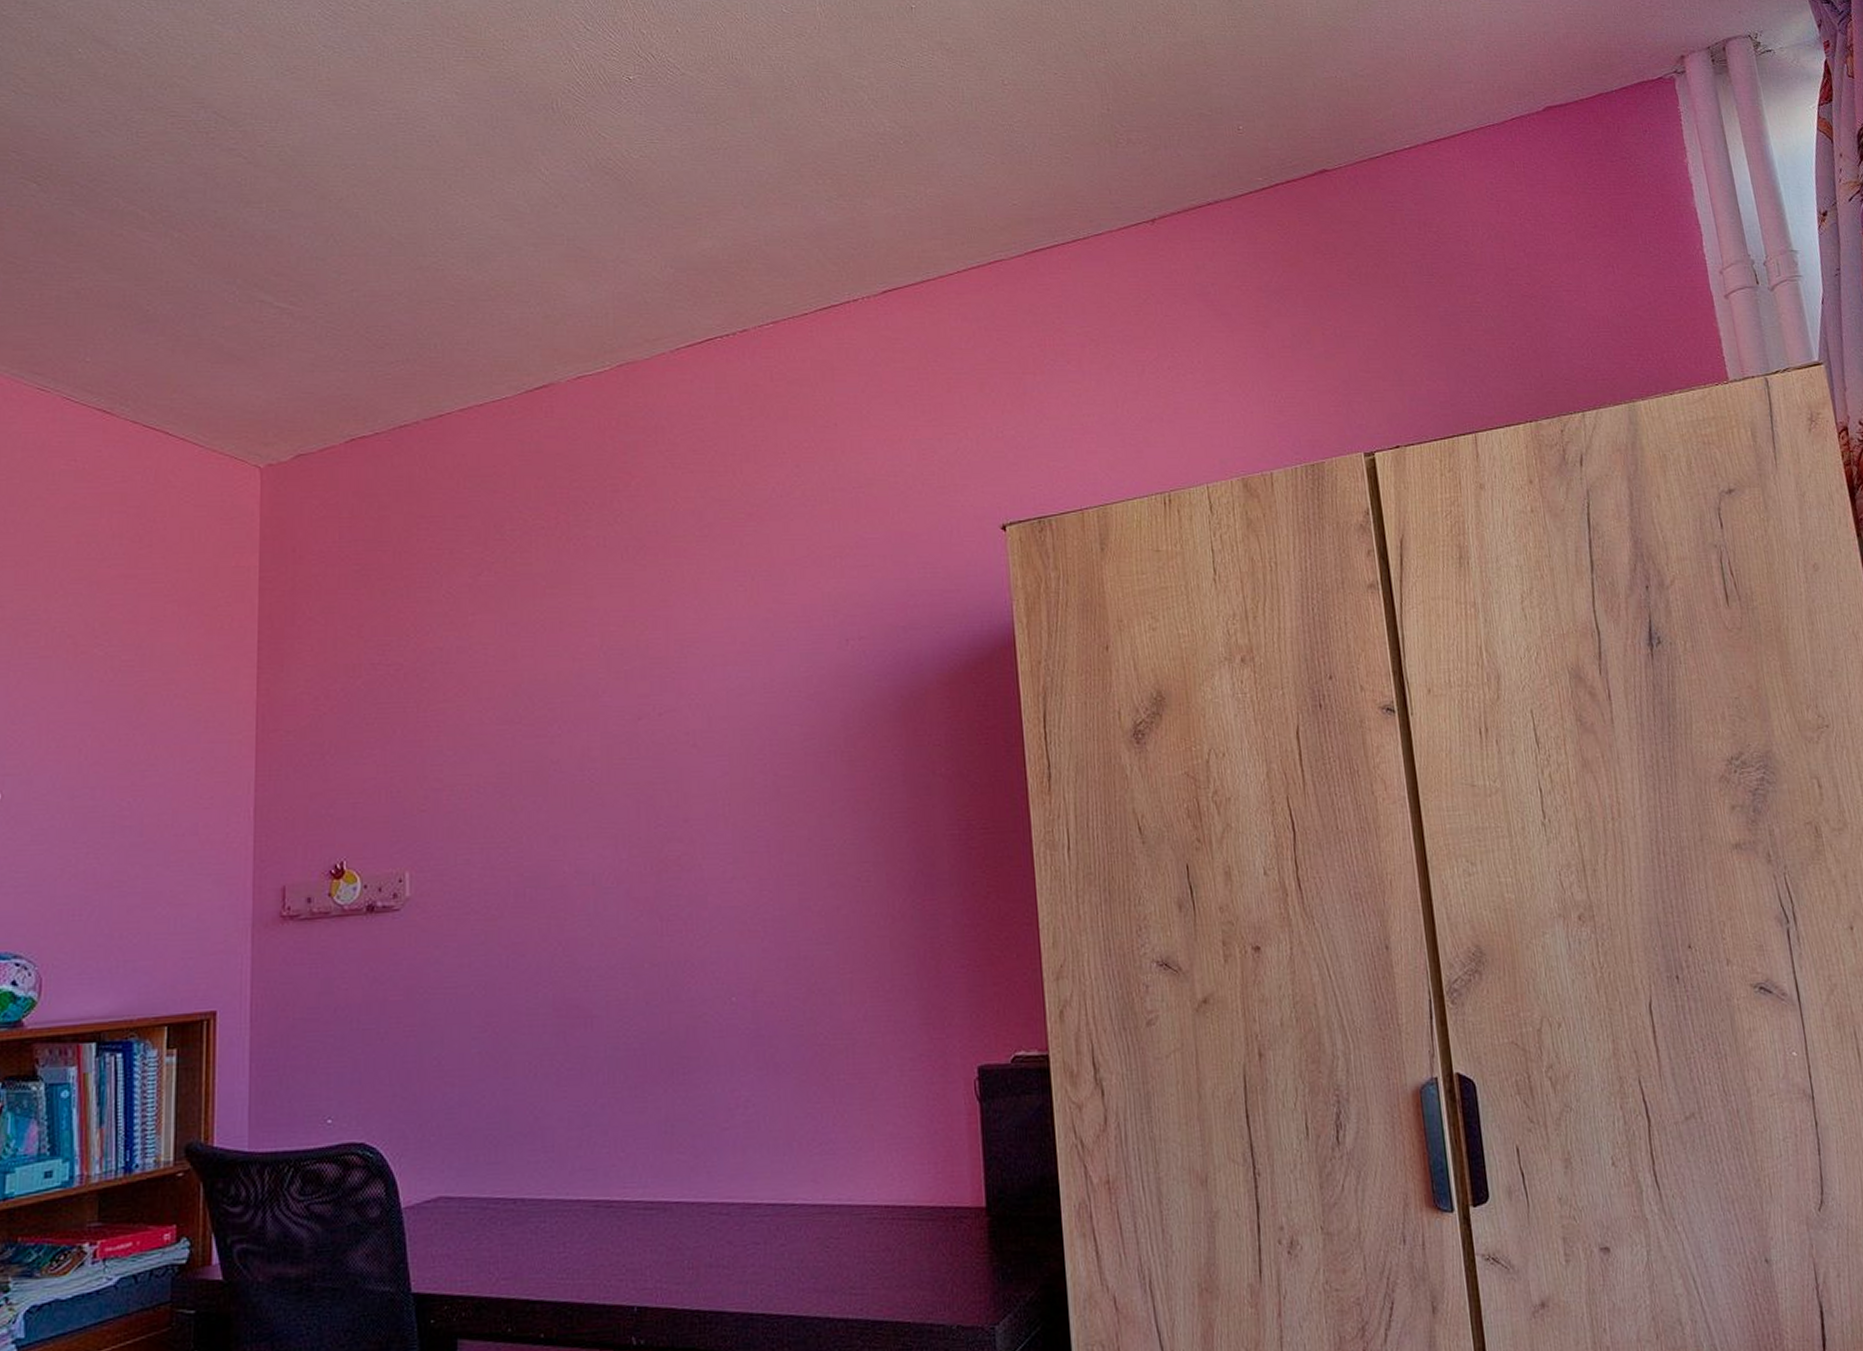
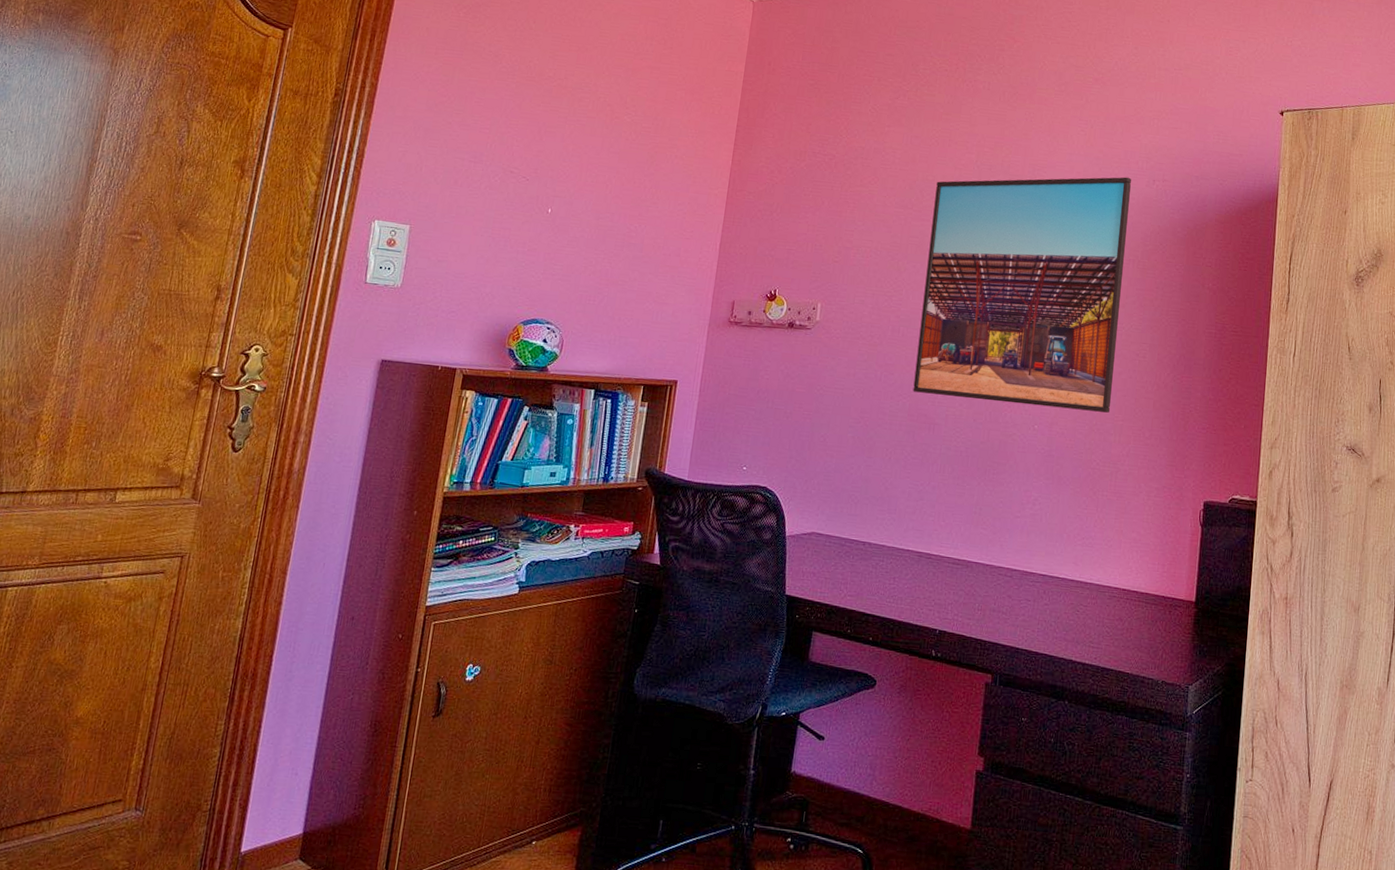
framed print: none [550,640,833,977] -> present [913,177,1131,413]

